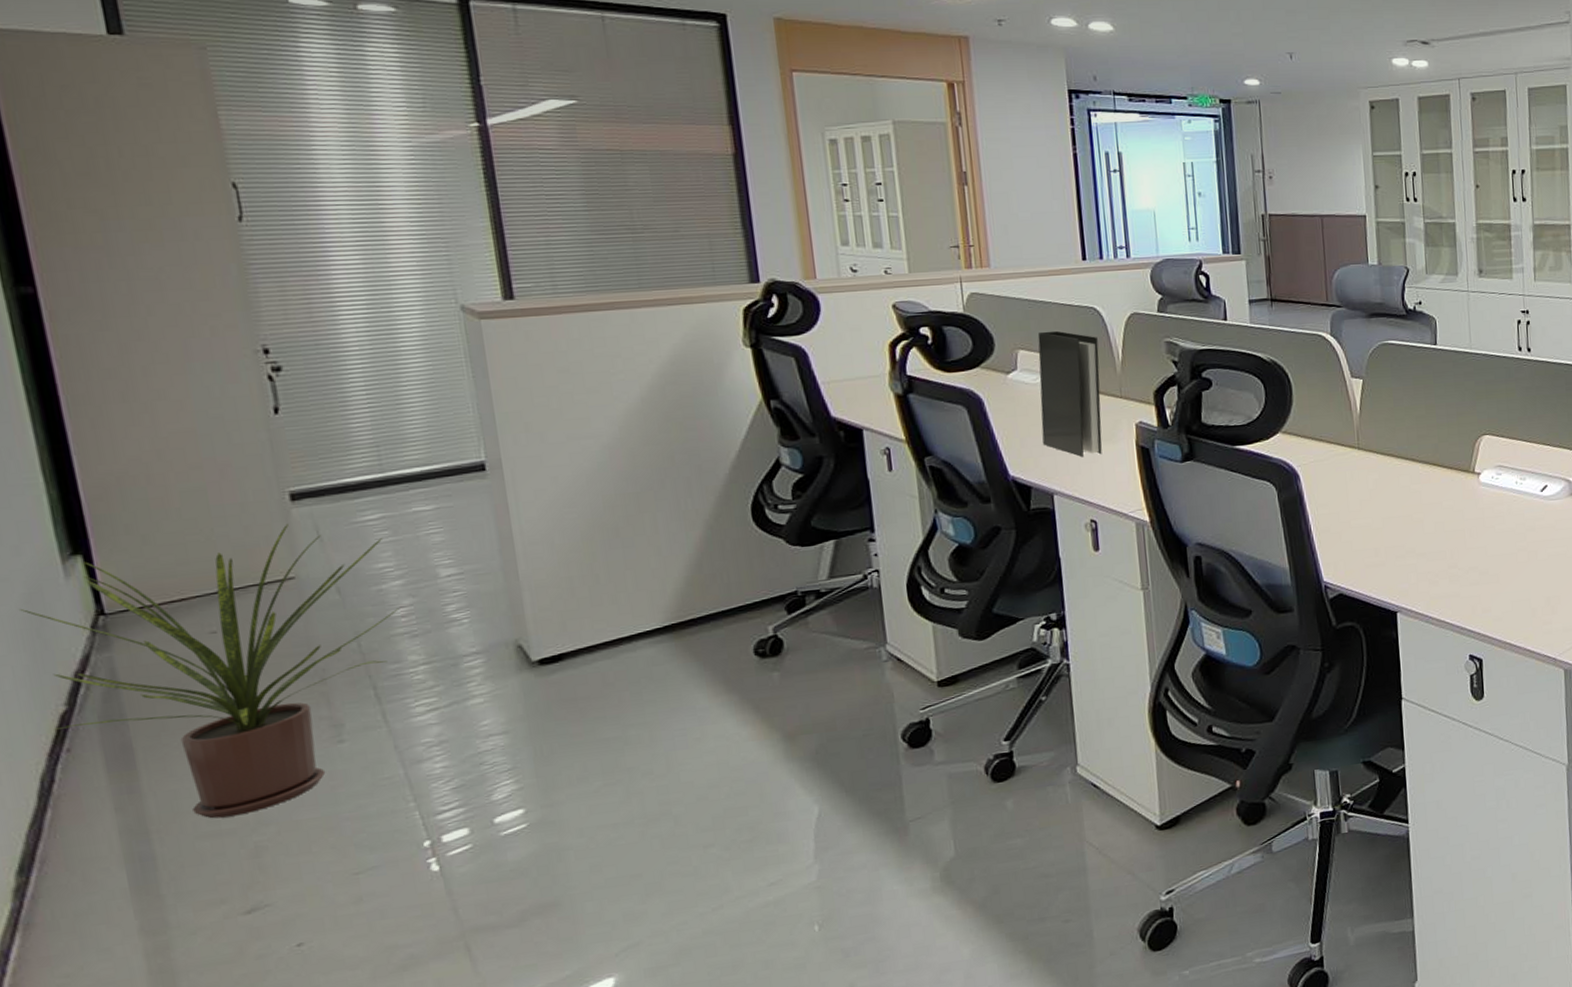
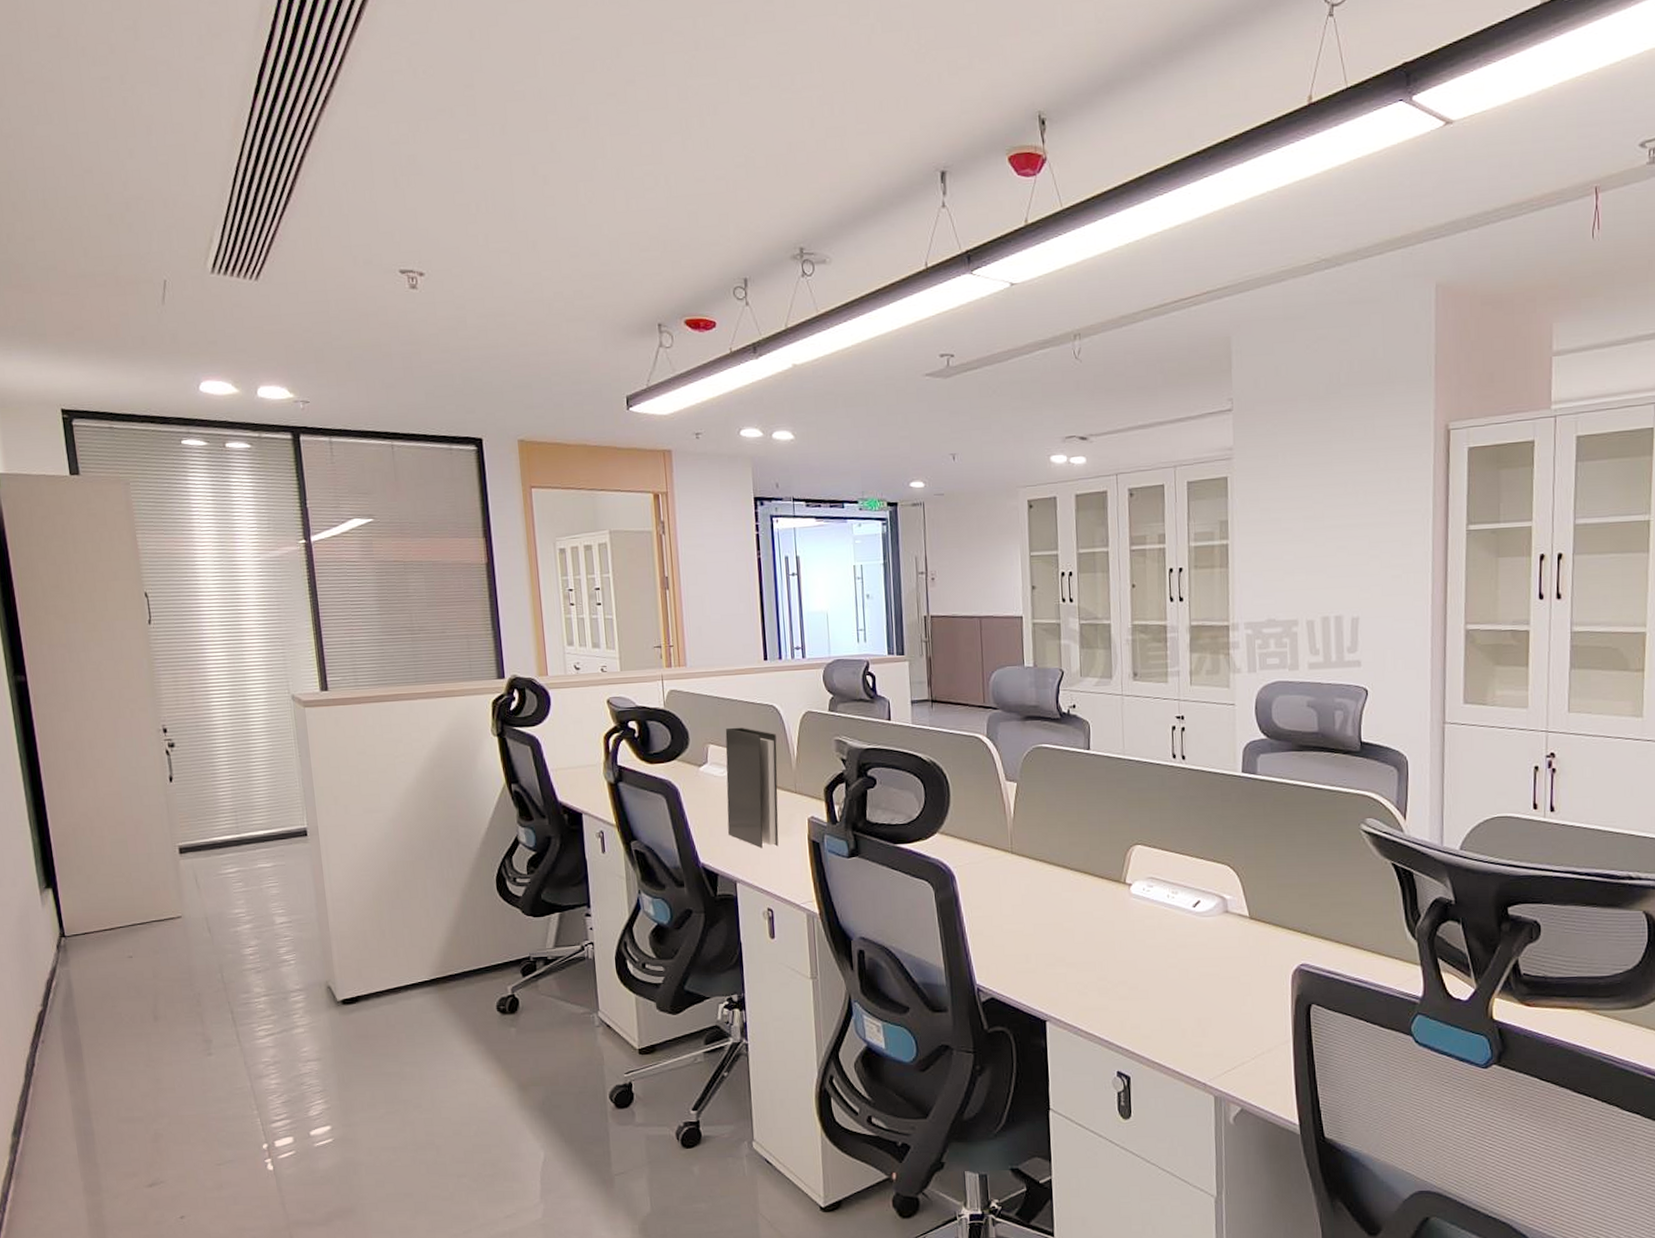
house plant: present [20,523,399,819] -> none [15,872,248,1107]

